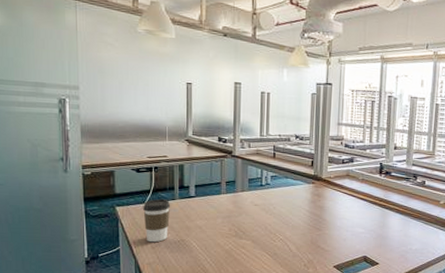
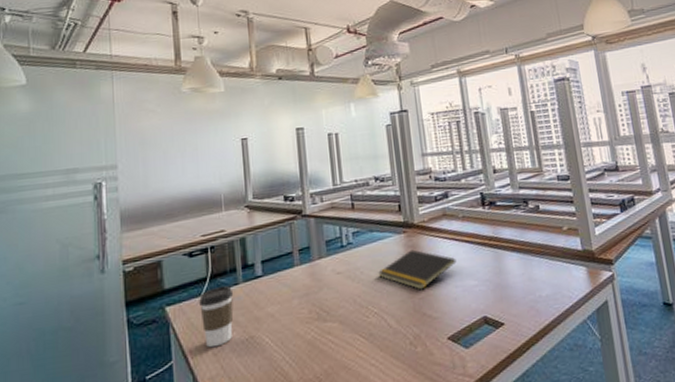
notepad: none [287,197,351,229] -> present [378,249,457,290]

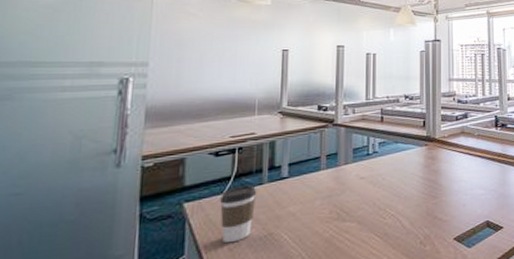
notepad: present [378,249,457,290] -> none [399,160,469,196]

